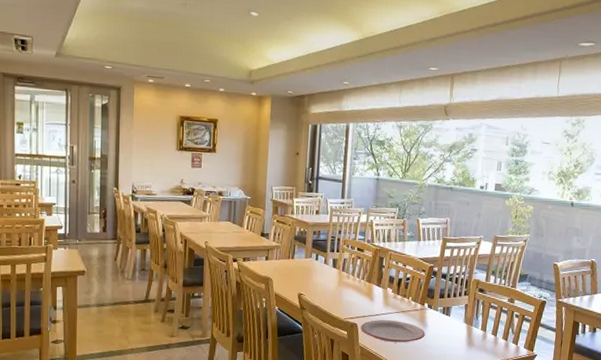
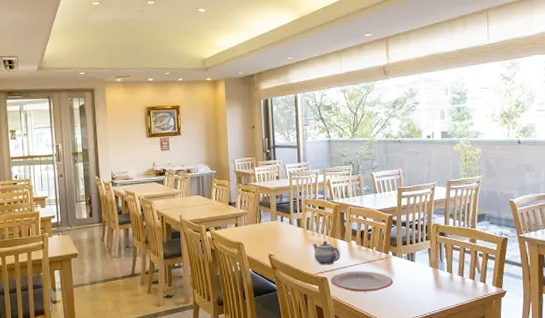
teapot: none [345,285,374,311] -> present [312,241,340,266]

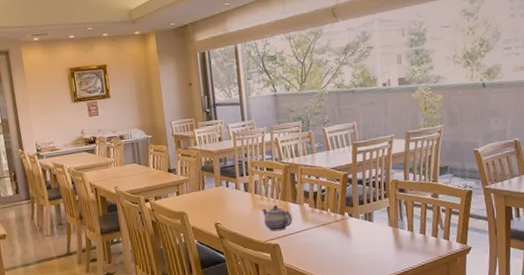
plate: present [331,271,393,293] -> none [283,234,351,258]

